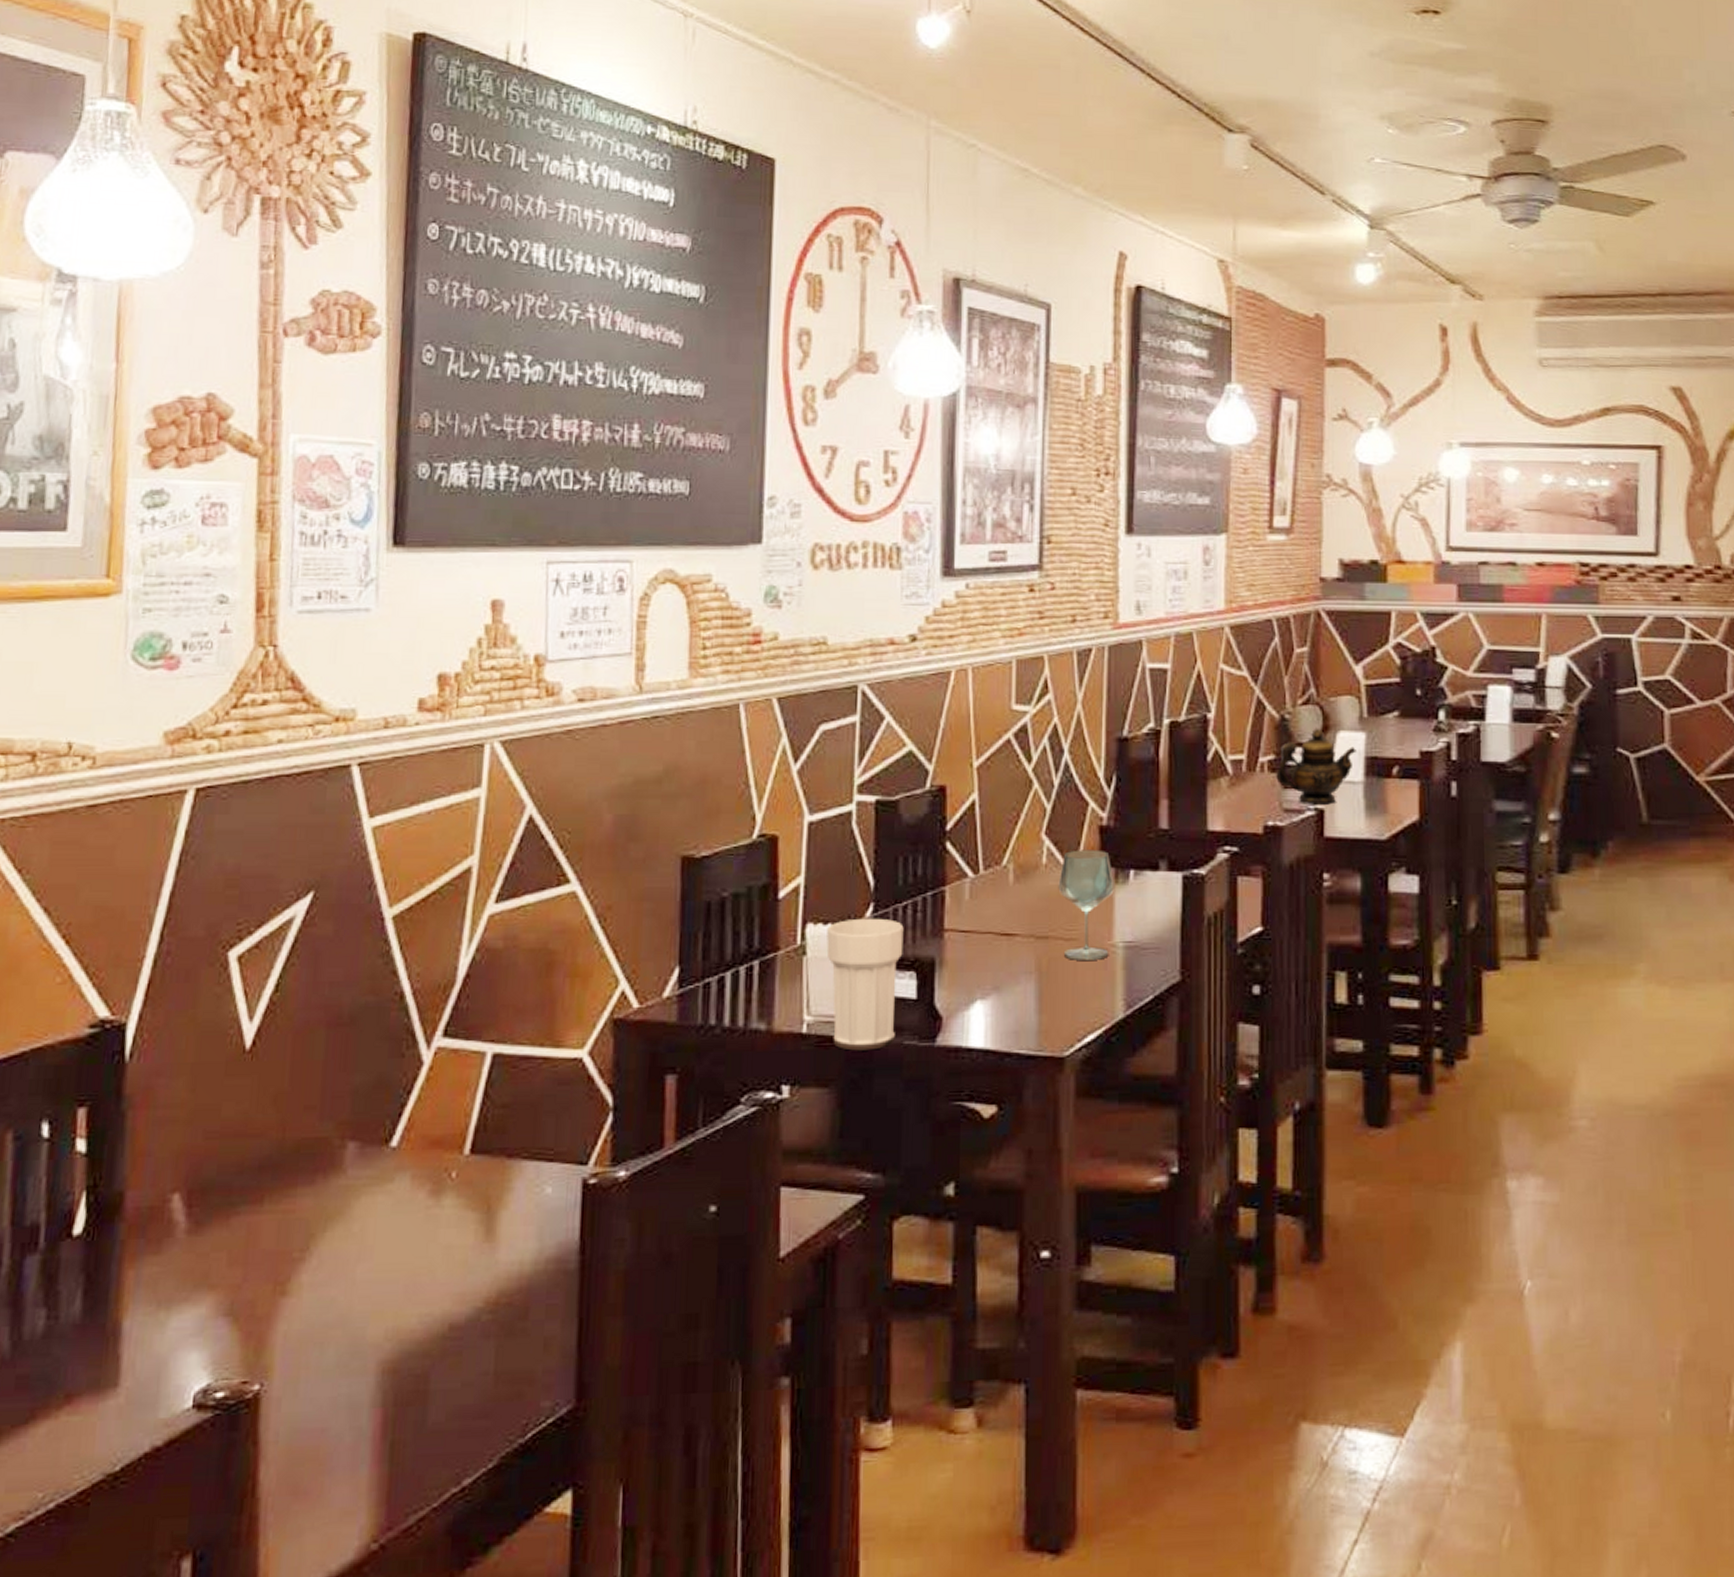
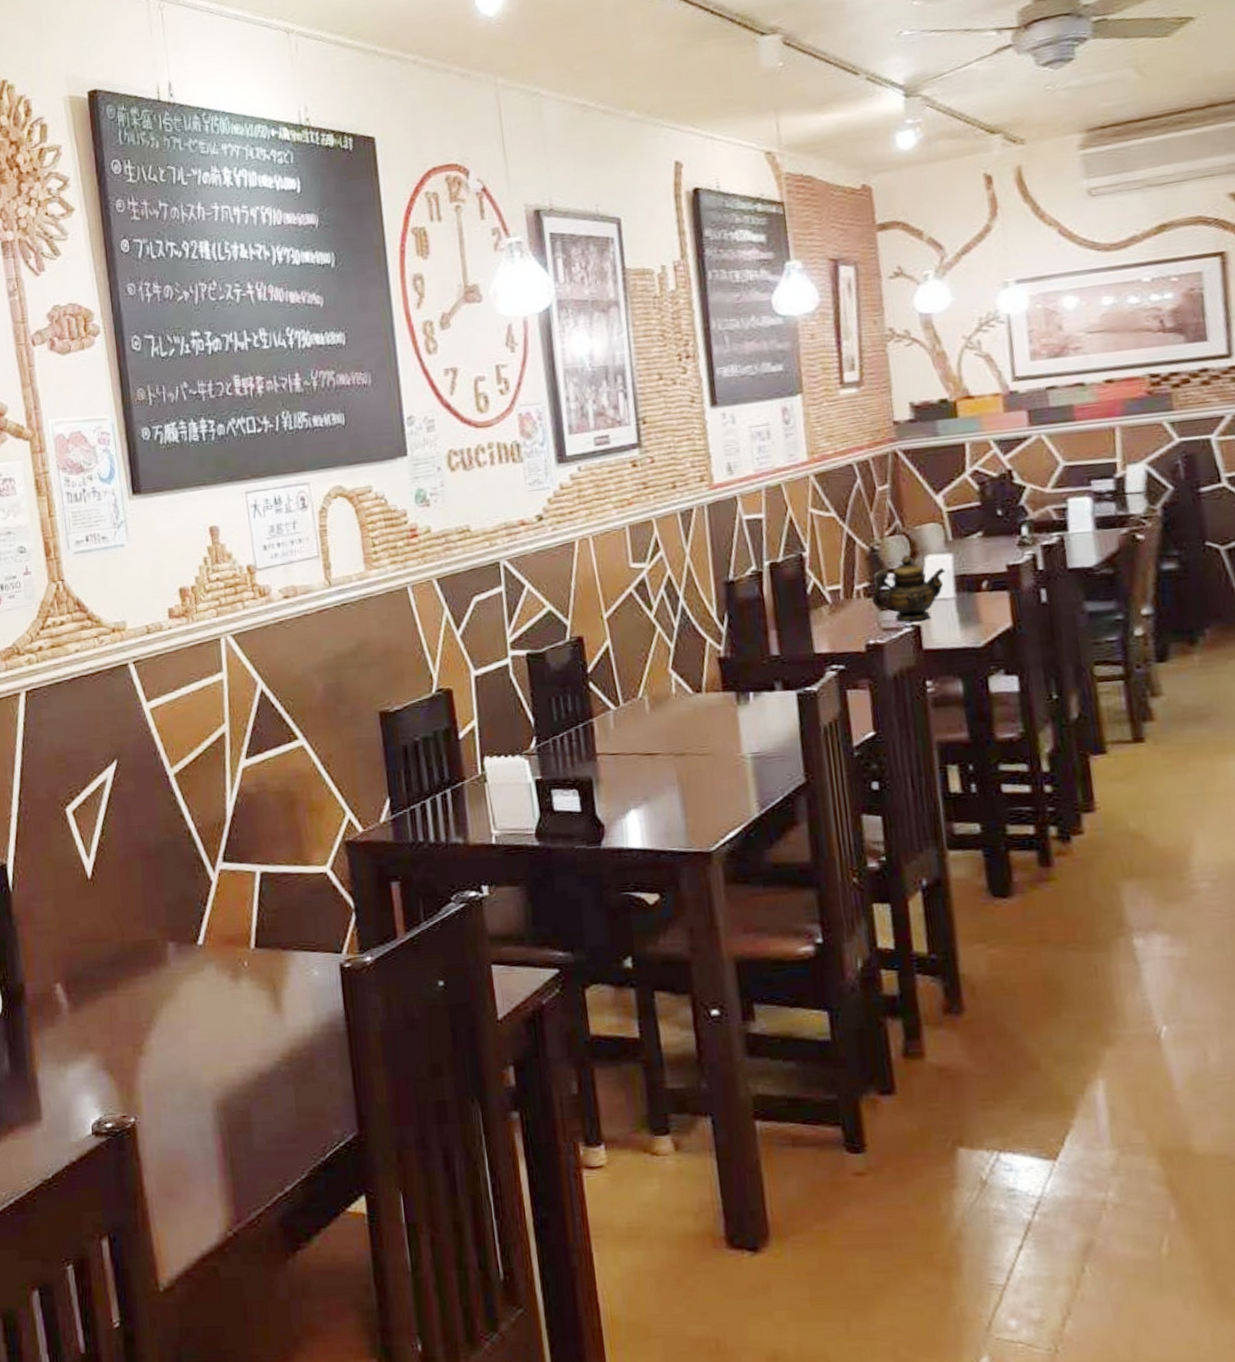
cup: present [826,918,904,1051] -> none [501,748,568,856]
wine glass: present [1058,849,1116,960] -> none [688,677,740,772]

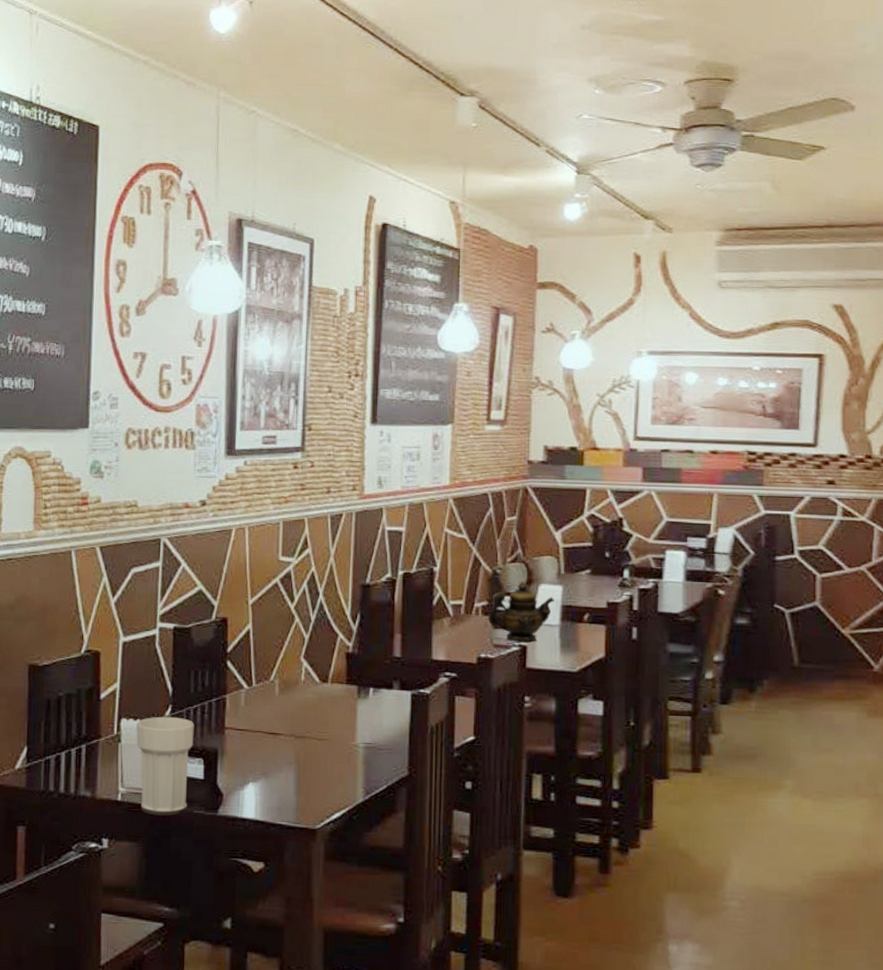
cup: none [501,748,568,856] -> present [136,716,194,816]

